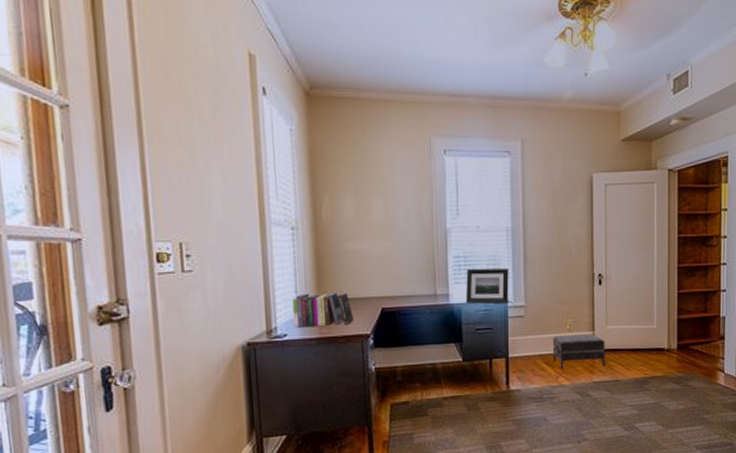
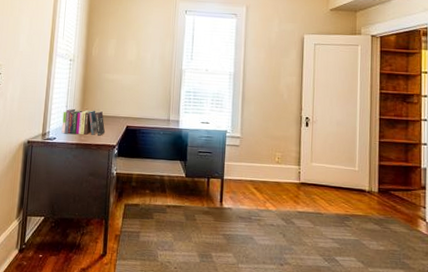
picture frame: present [465,268,509,304] -> none [192,102,229,133]
ottoman: present [552,334,605,370] -> none [262,166,310,199]

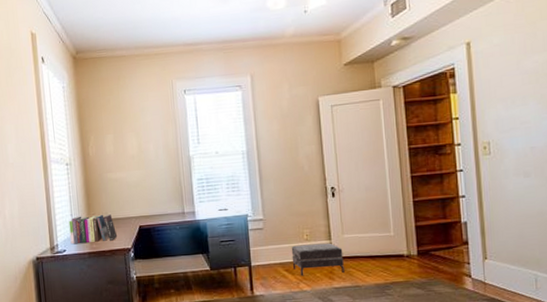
ottoman: none [262,166,310,199] -> present [291,243,344,276]

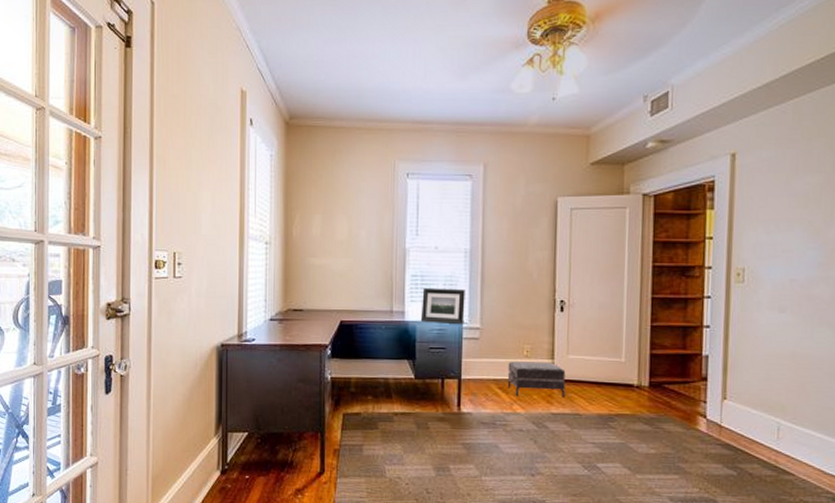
books: present [69,214,118,245] -> none [261,302,315,335]
picture frame: none [209,187,249,219] -> present [420,287,465,324]

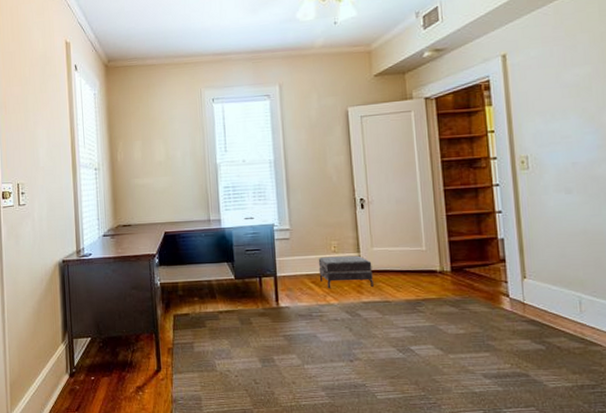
picture frame: present [420,287,465,324] -> none [235,196,275,228]

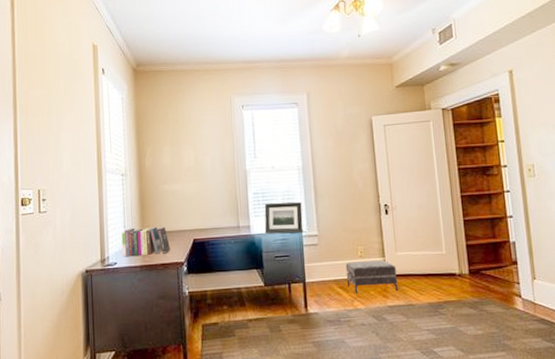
books: none [95,219,143,249] -> present [121,226,171,257]
picture frame: none [235,196,275,228] -> present [264,202,304,234]

